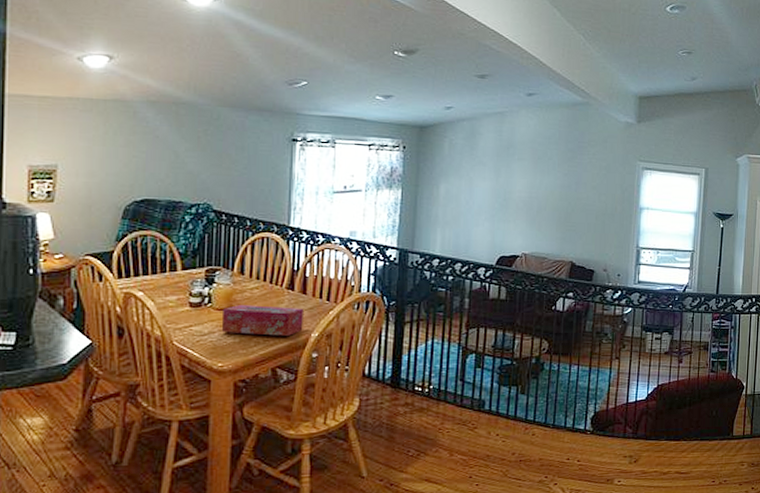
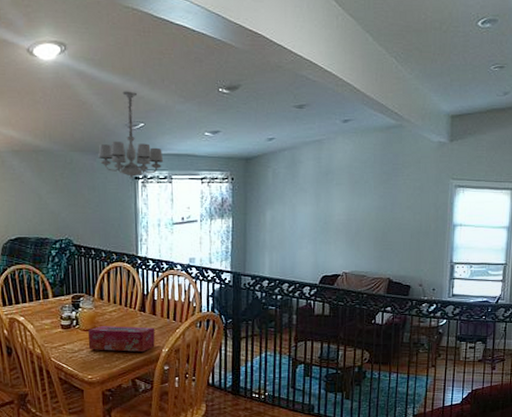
chandelier: none [251,45,328,140] -> present [98,91,164,178]

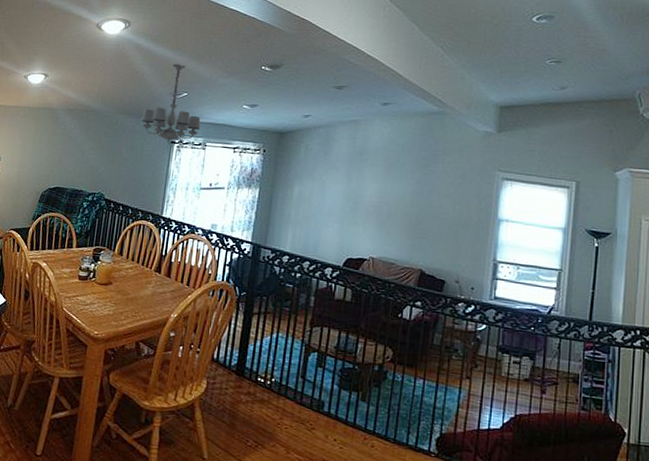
tissue box: present [88,326,155,352] -> none [100,281,167,314]

